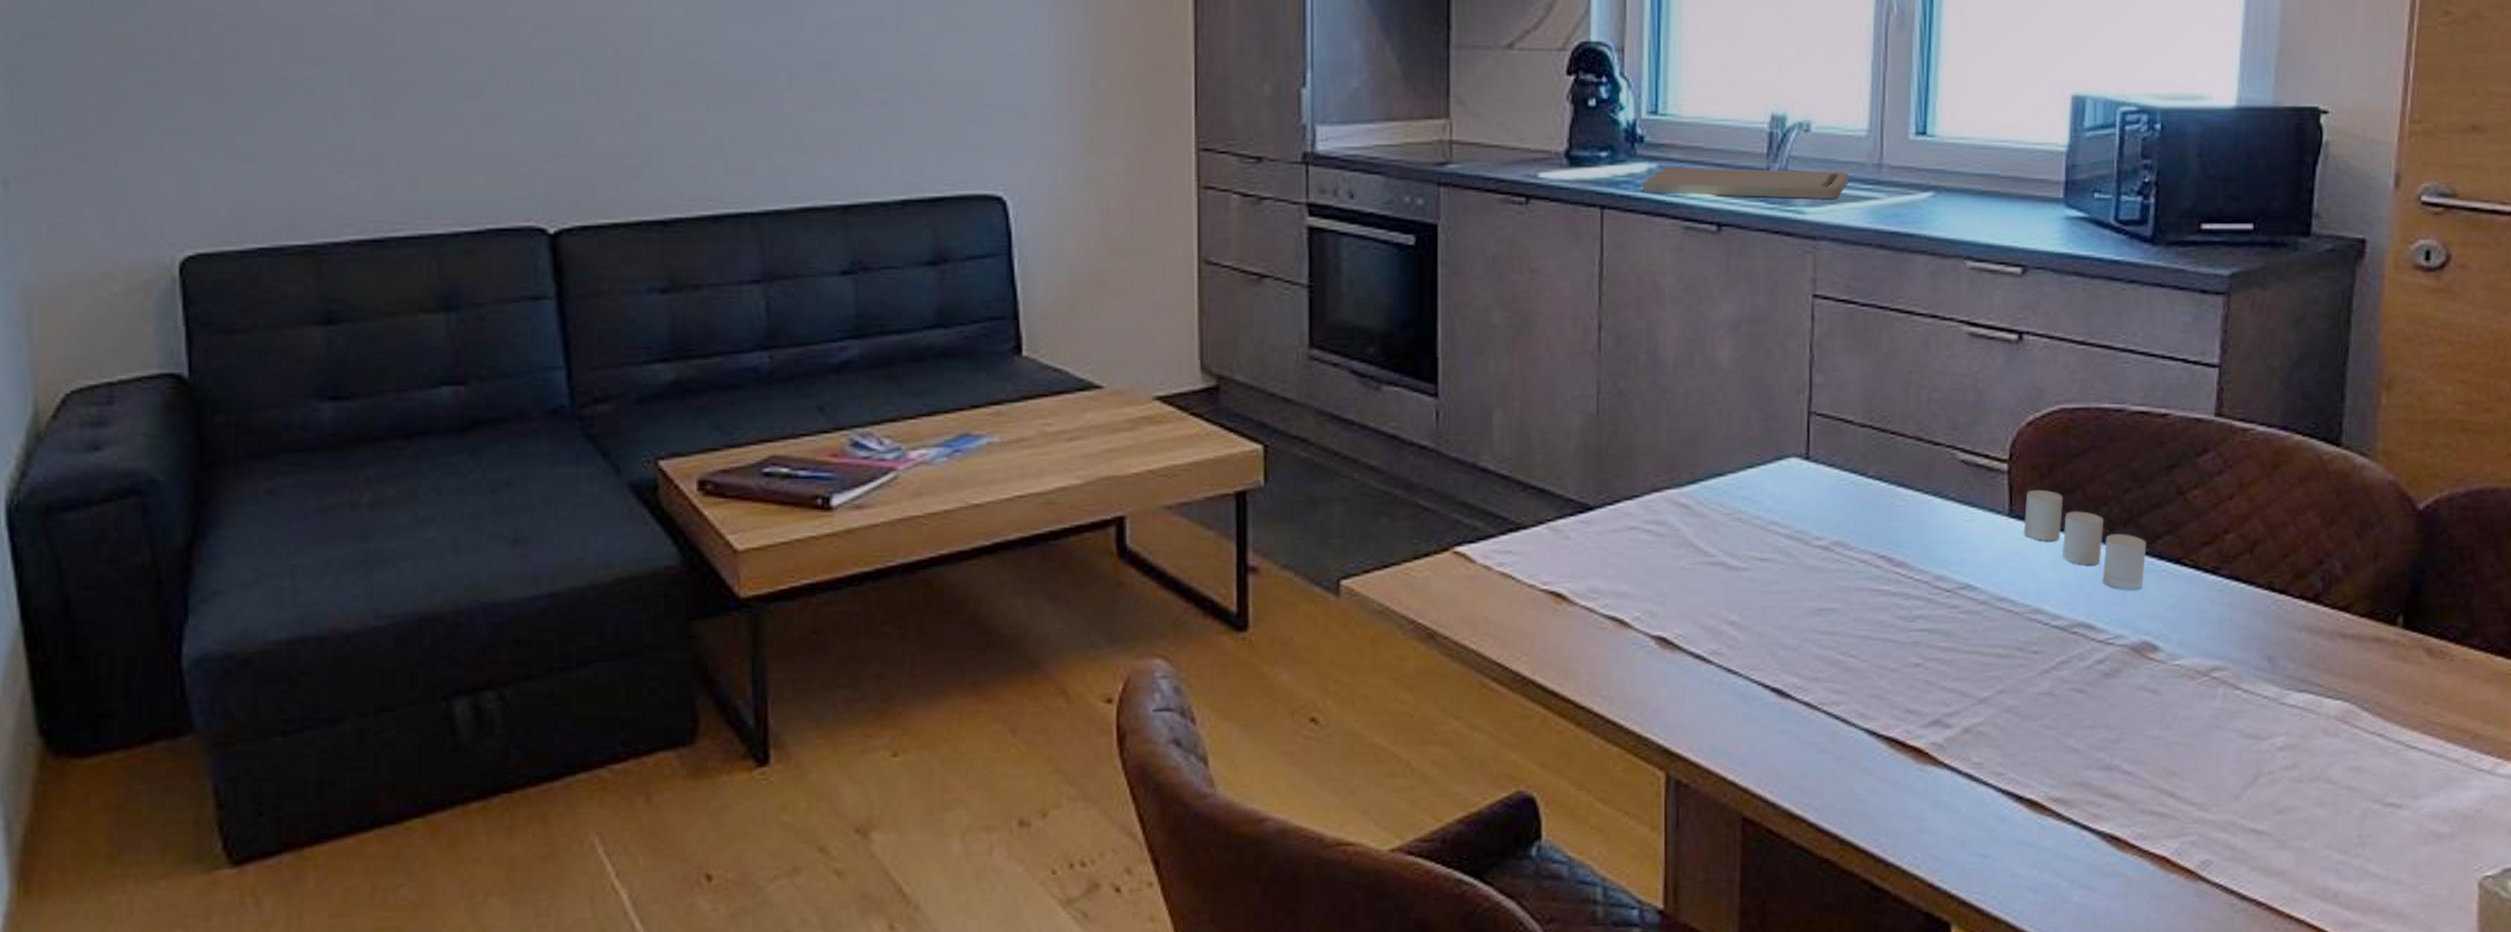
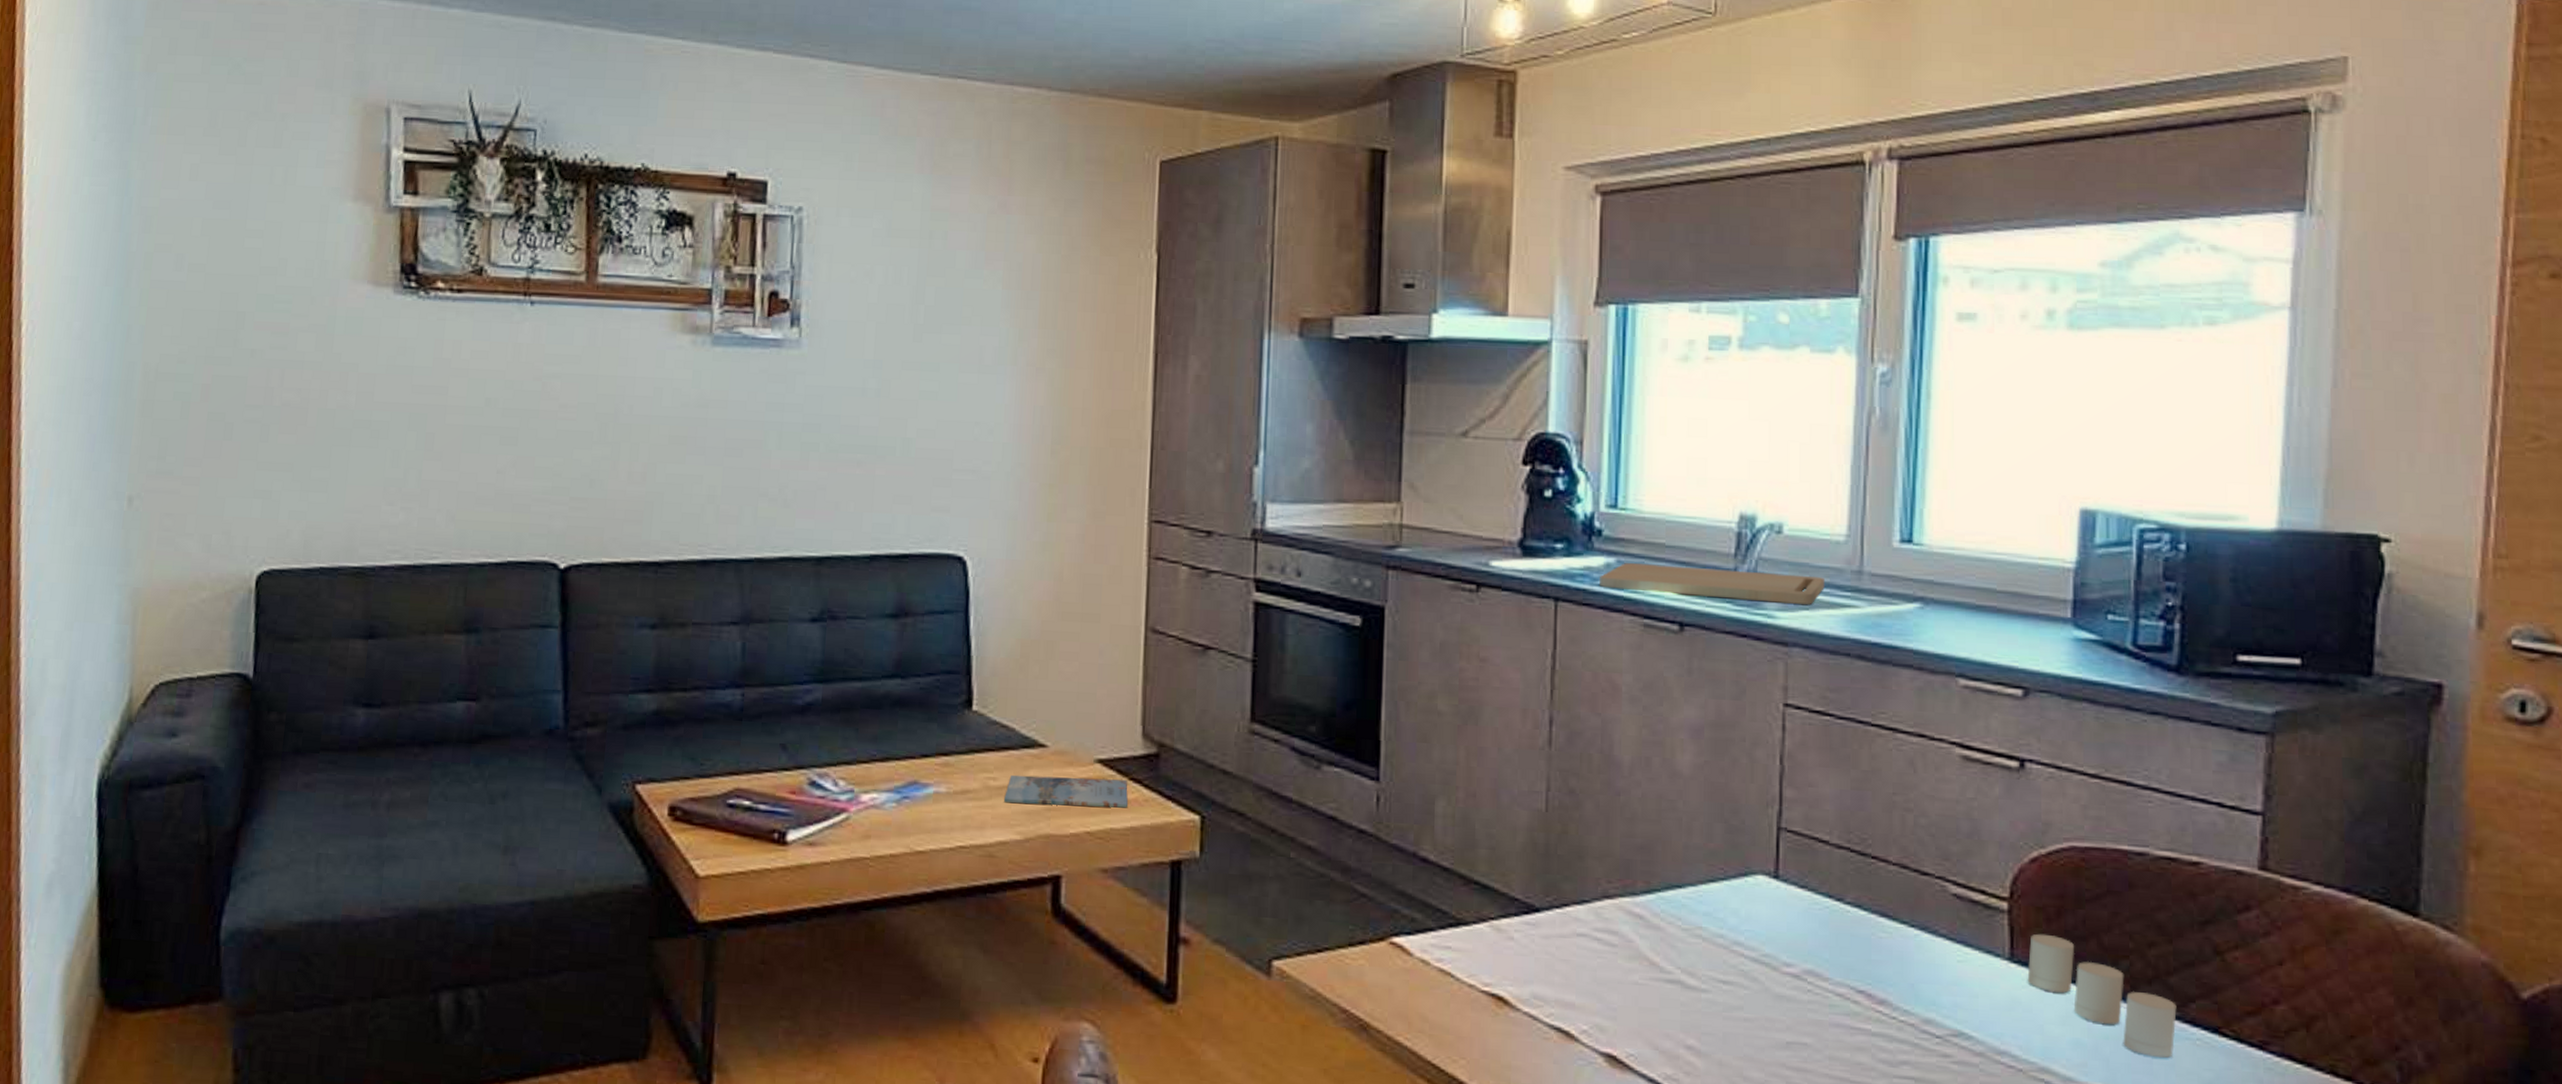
magazine: none [1062,416,1189,448] -> present [1004,774,1128,808]

